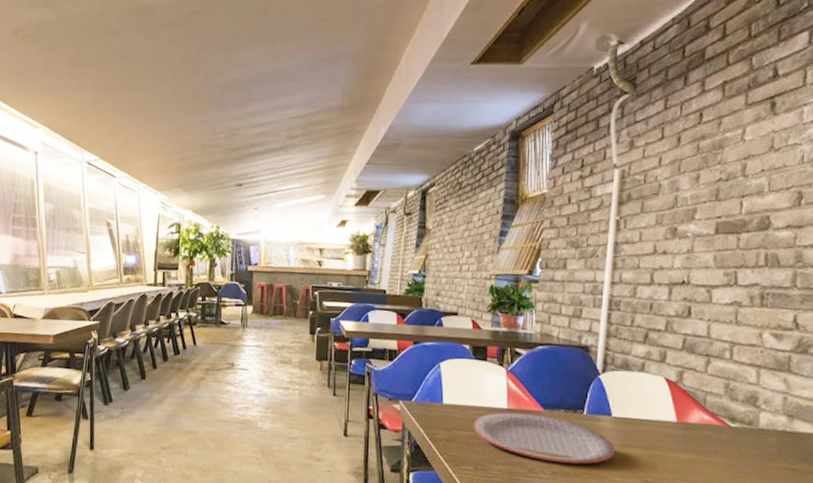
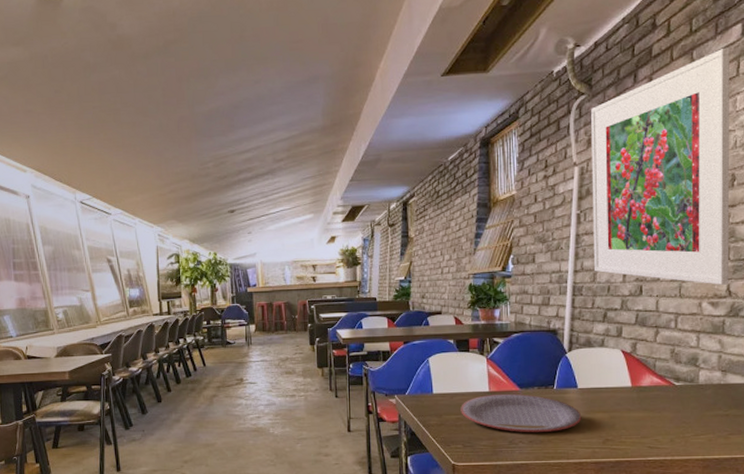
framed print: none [634,55,795,316] -> present [591,47,730,285]

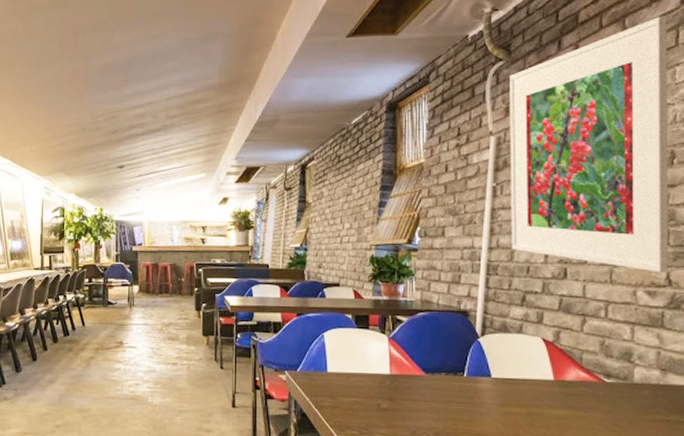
plate: present [460,393,582,433] -> none [358,377,496,425]

